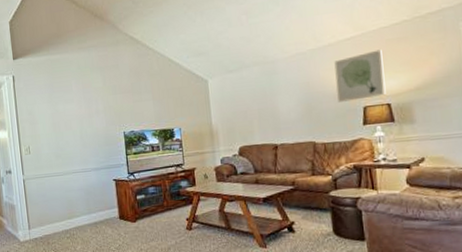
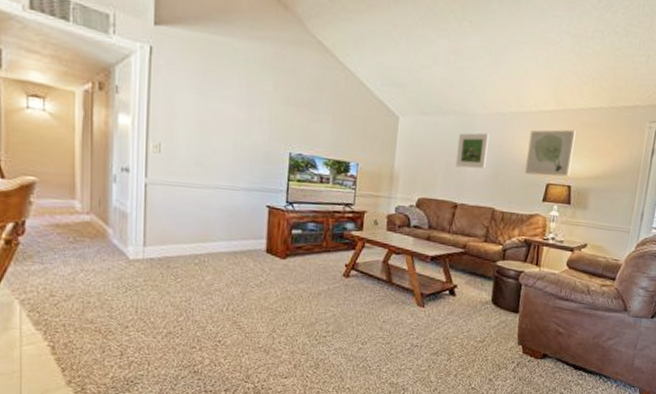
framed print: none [264,74,297,112] -> present [455,133,489,169]

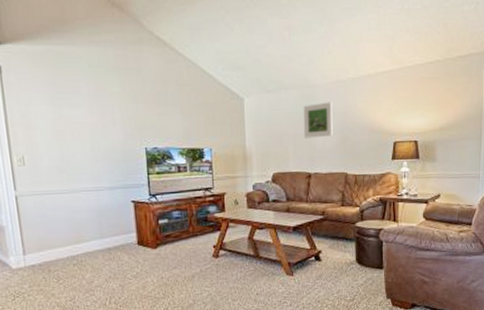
wall art: present [525,129,576,177] -> none [371,86,415,135]

